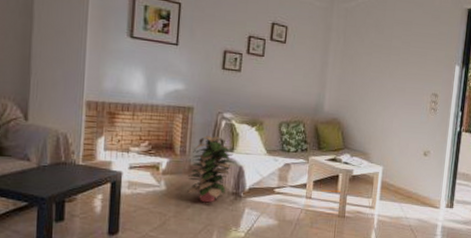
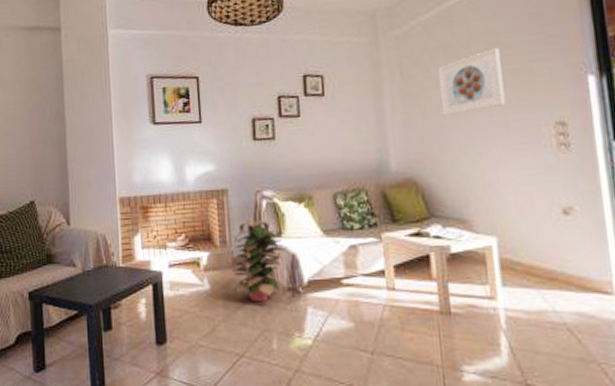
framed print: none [366,33,410,77] -> present [437,48,505,116]

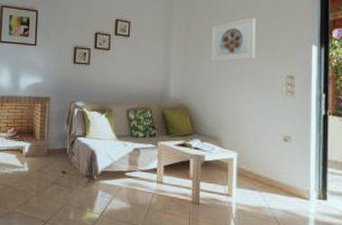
decorative plant: present [232,220,286,302] -> none [45,122,88,184]

